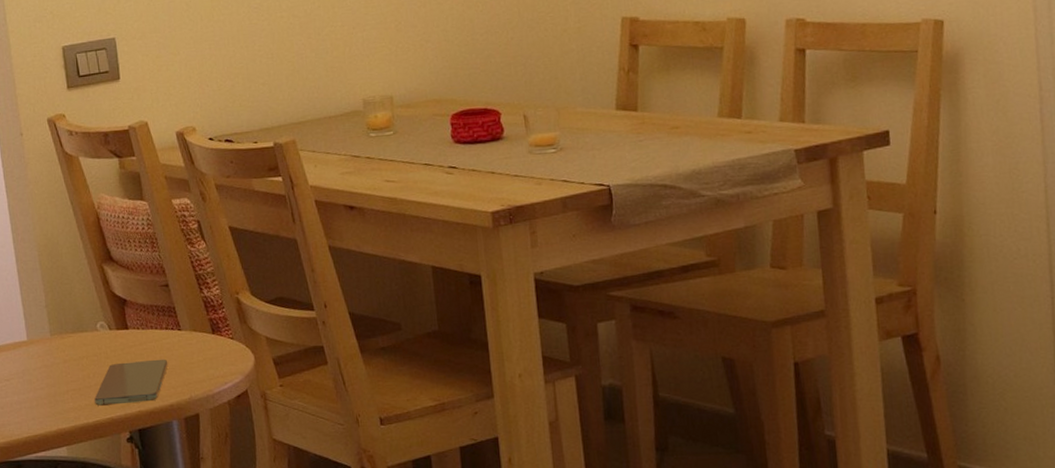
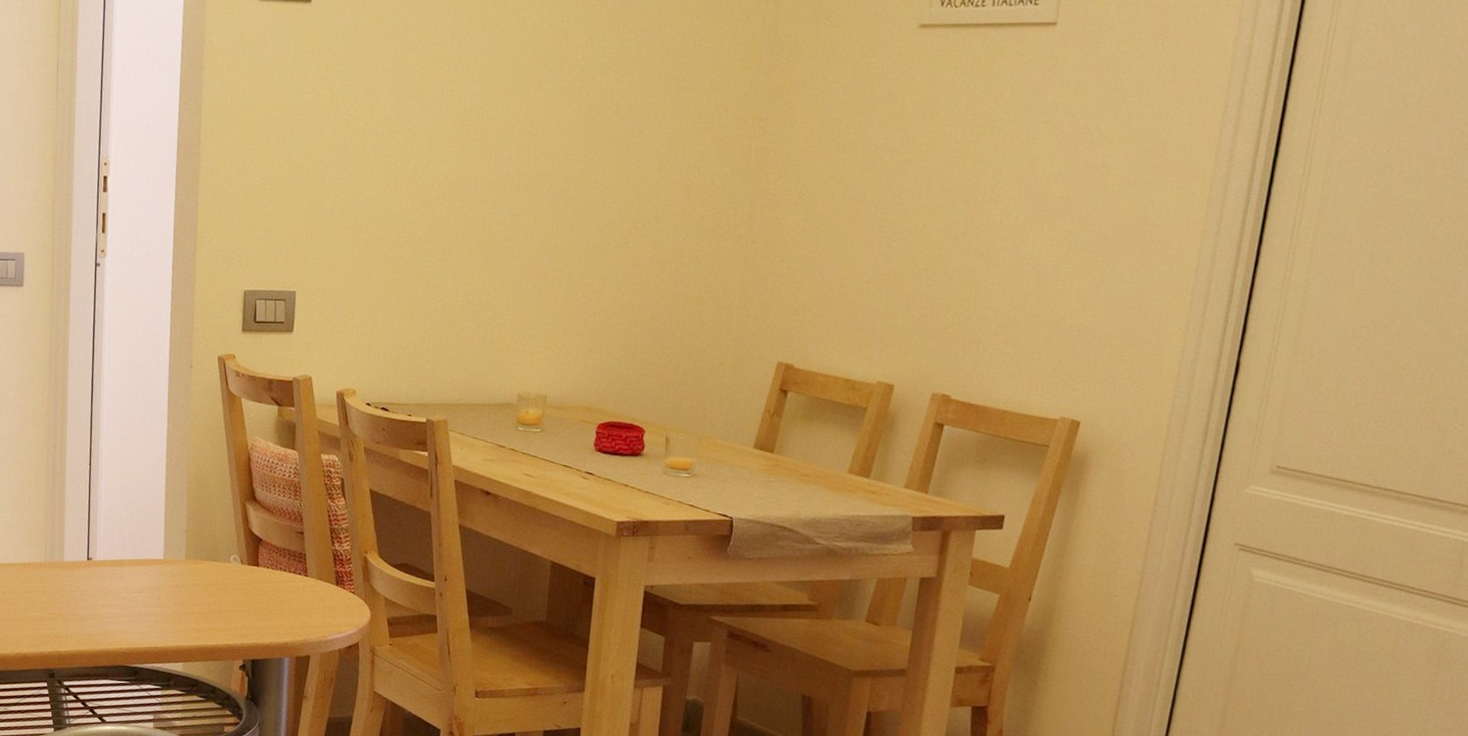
smartphone: present [93,359,168,406] -> none [215,596,290,637]

